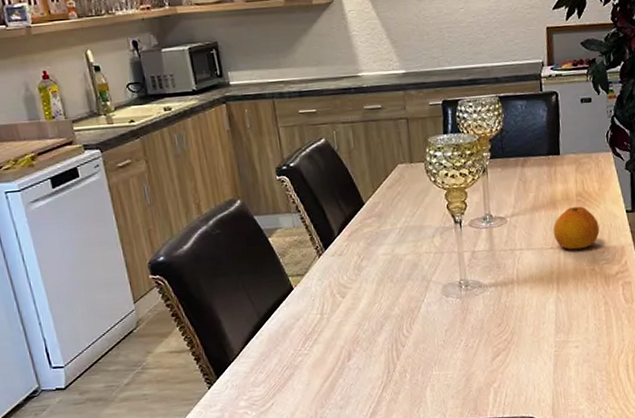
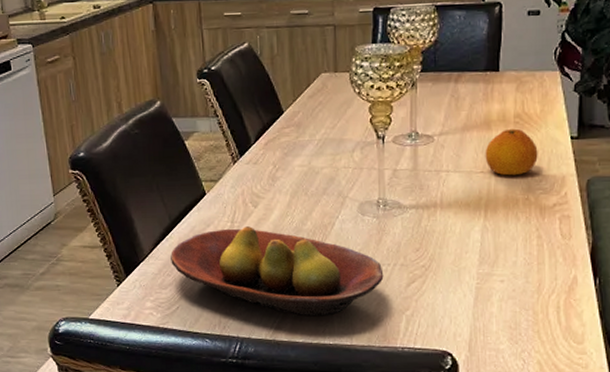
fruit bowl: none [261,317,471,399] -> present [170,226,384,316]

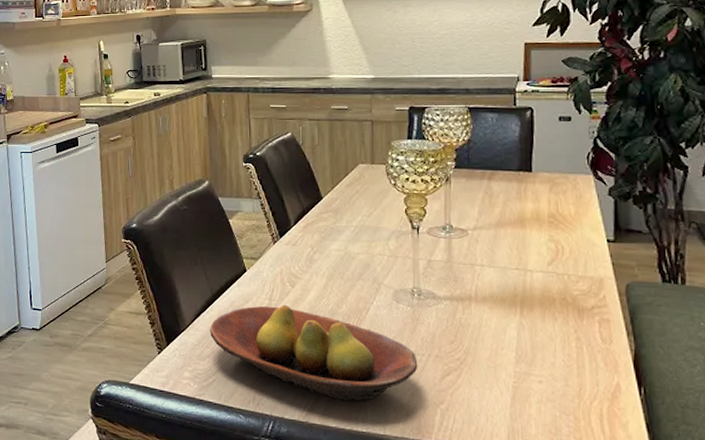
fruit: present [485,128,538,176] -> none [519,228,574,275]

